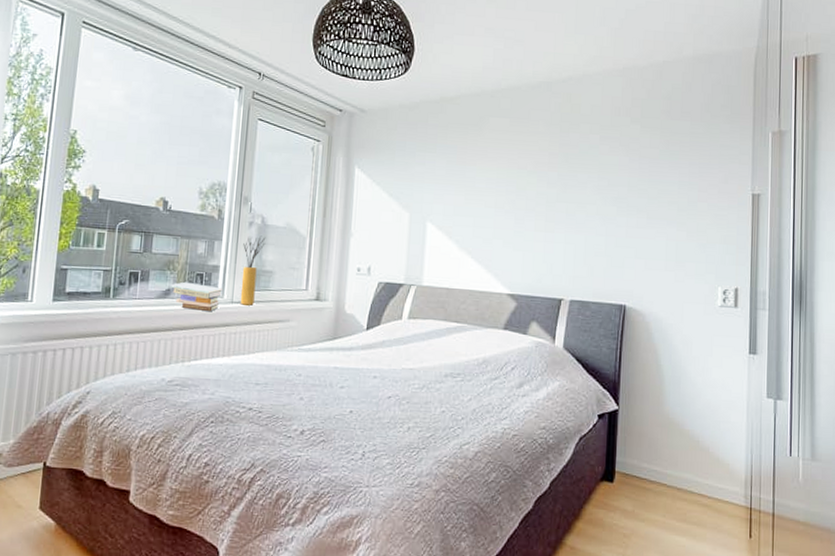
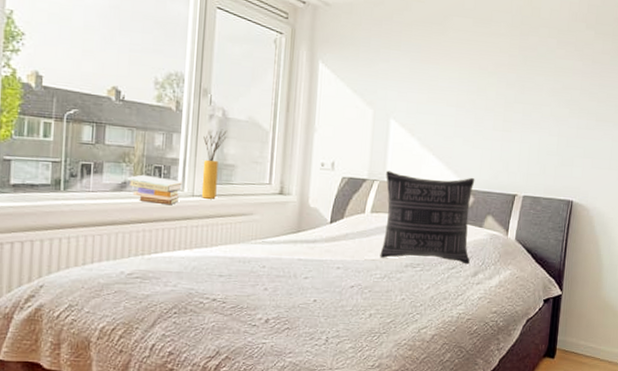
pillow: none [418,275,517,375] -> present [380,170,475,265]

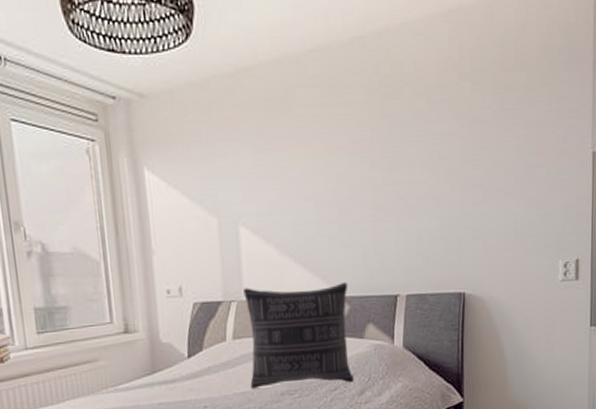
vase: present [201,129,227,199] -> none [25,266,53,350]

